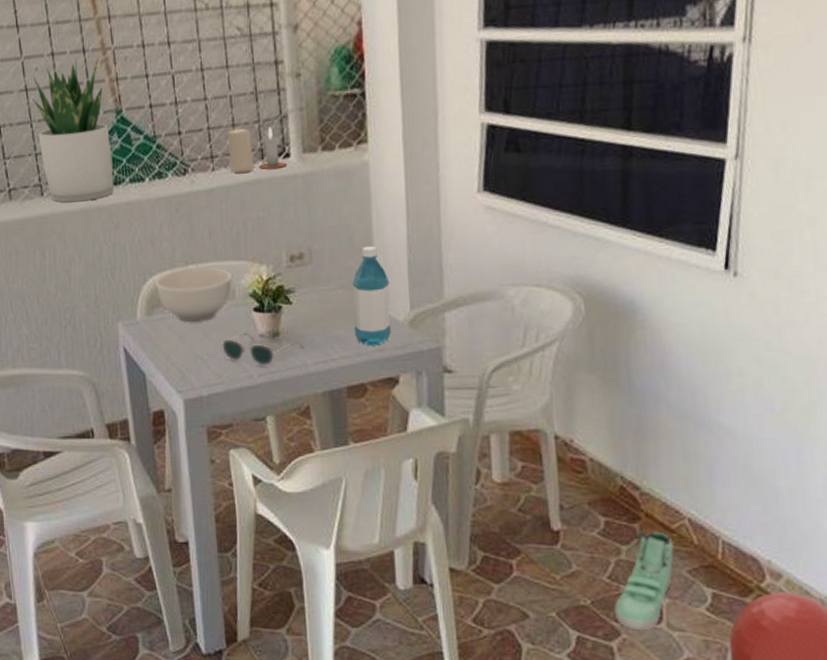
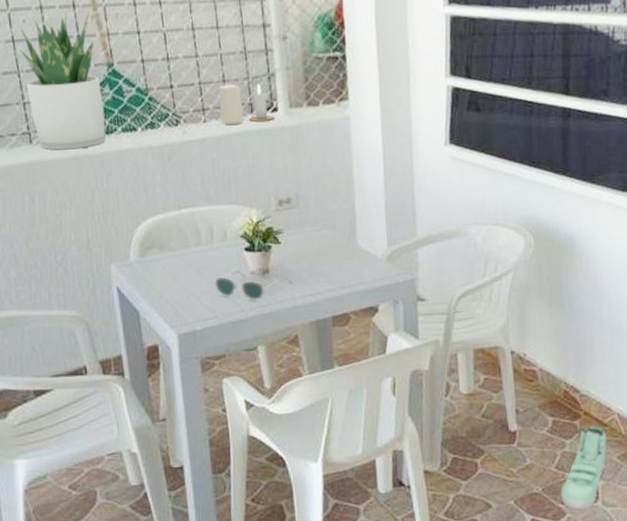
bowl: present [155,267,232,323] -> none [148,211,224,263]
water bottle: present [352,245,391,346] -> none [336,191,371,280]

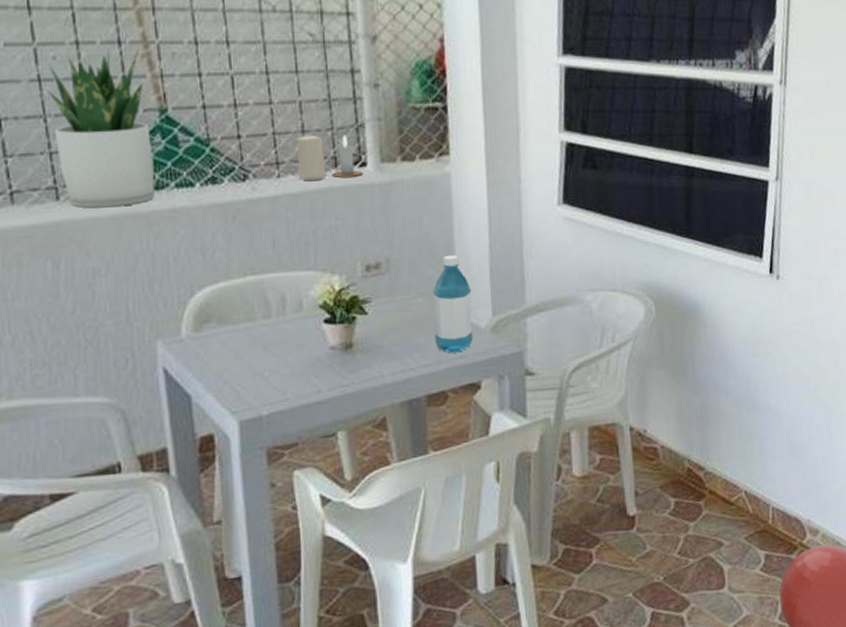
sunglasses: present [213,269,294,300] -> none [285,344,382,379]
water bottle: none [336,191,371,280] -> present [433,254,473,353]
sneaker: present [561,426,607,510] -> none [684,505,734,598]

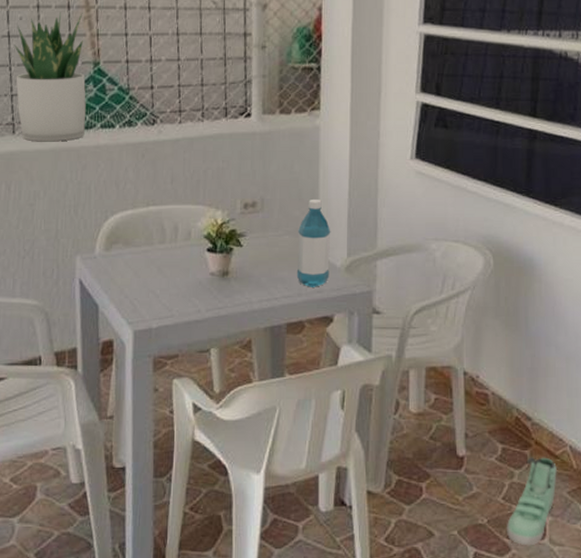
candle: present [296,136,327,182] -> none [195,89,218,128]
candle: present [333,135,364,178] -> none [223,89,248,125]
sneaker: none [684,505,734,598] -> present [507,457,558,546]

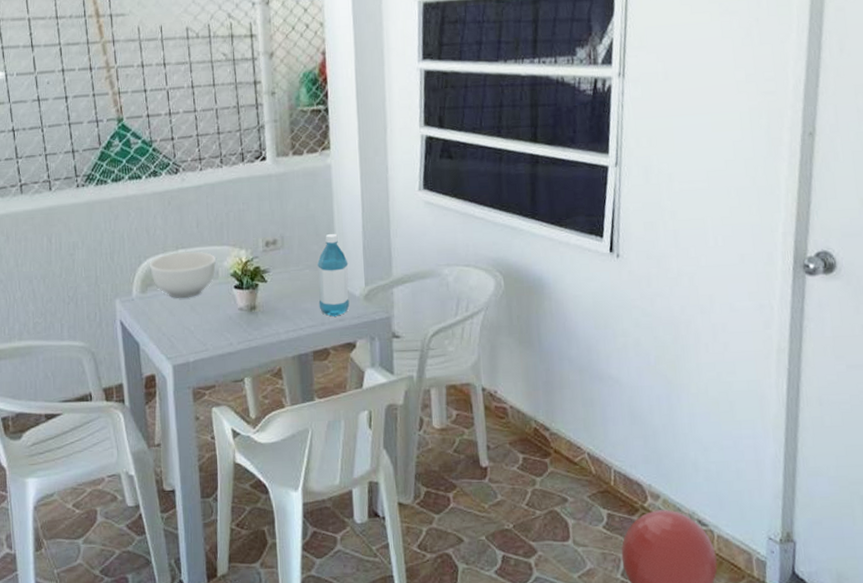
planter: present [13,12,86,142] -> none [43,73,114,197]
bowl: none [116,209,189,259] -> present [149,251,216,299]
sneaker: present [507,457,558,546] -> none [532,464,578,548]

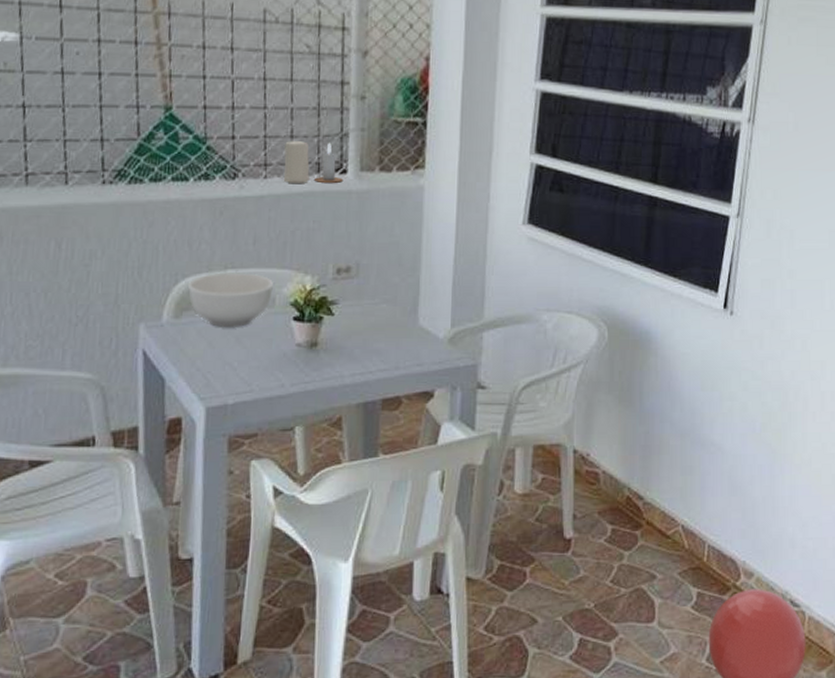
candle: none [214,136,236,173] -> present [283,141,310,184]
candle: none [240,135,264,170] -> present [315,142,344,183]
water bottle: present [317,233,350,317] -> none [394,264,434,360]

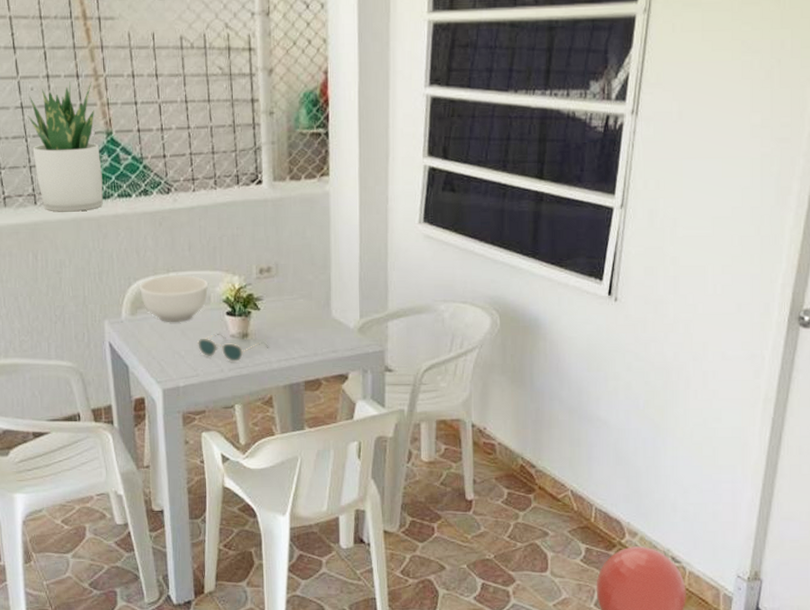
planter: none [67,48,155,195] -> present [27,81,103,212]
sunglasses: none [254,340,344,375] -> present [197,332,270,362]
candle: present [283,141,310,184] -> none [208,156,231,196]
candle: present [315,142,344,183] -> none [235,156,260,193]

